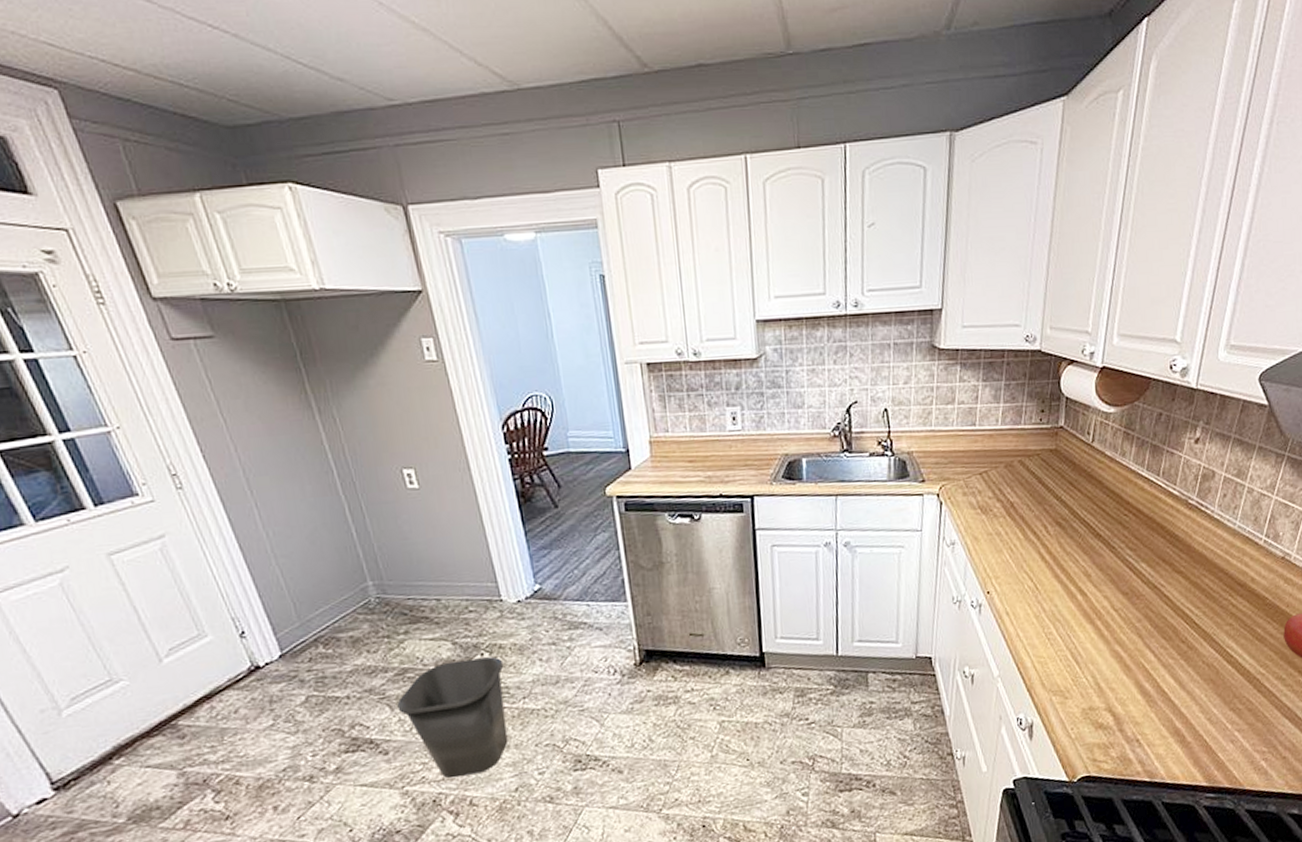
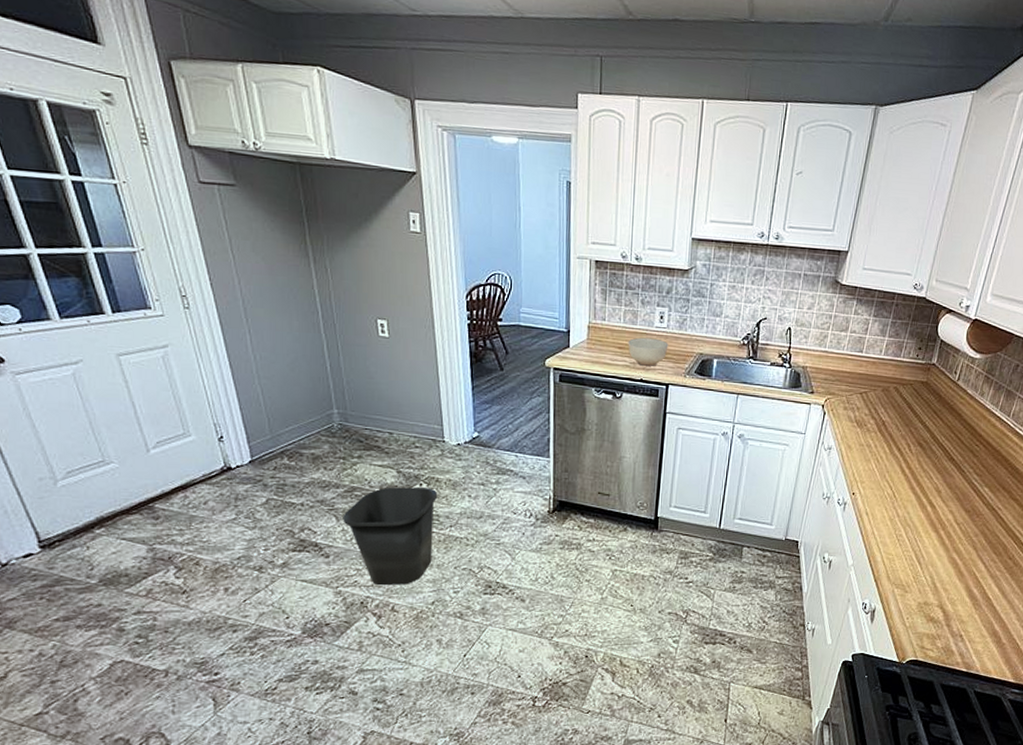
bowl: none [698,444,747,479] -> present [628,337,669,366]

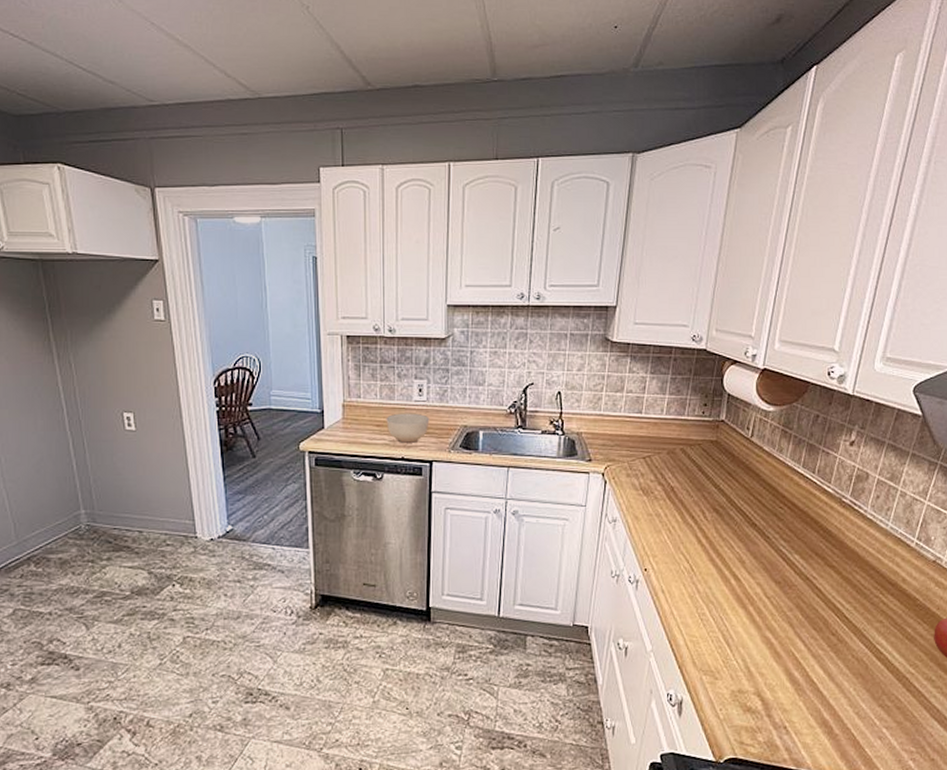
waste bin: present [343,487,438,585] -> none [93,588,192,697]

